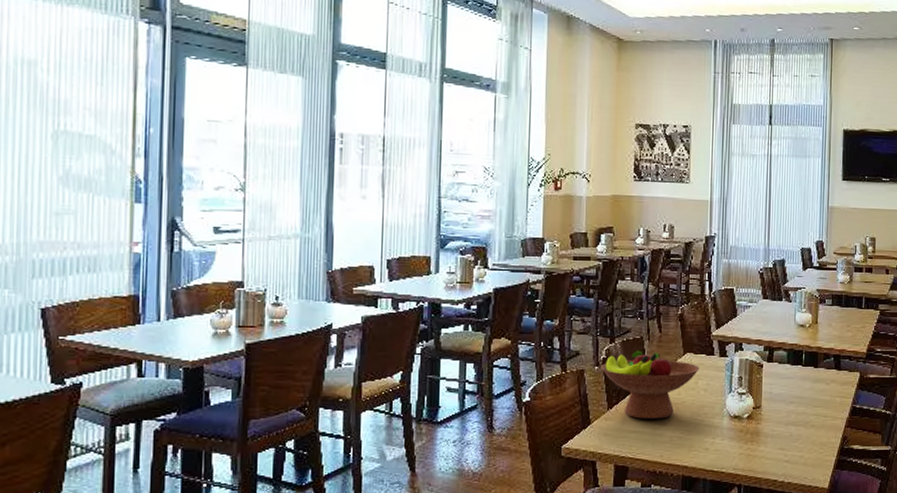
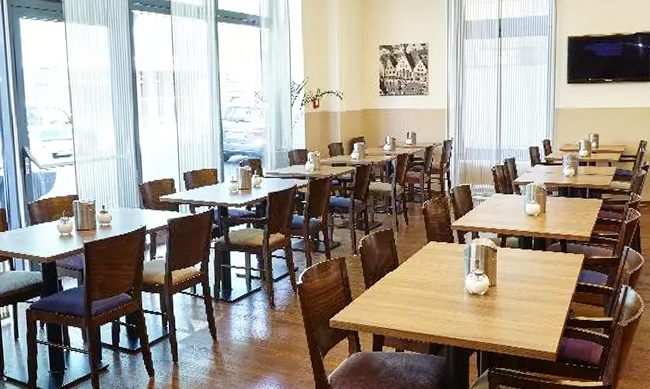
fruit bowl: present [601,350,700,419] -> none [358,240,442,297]

